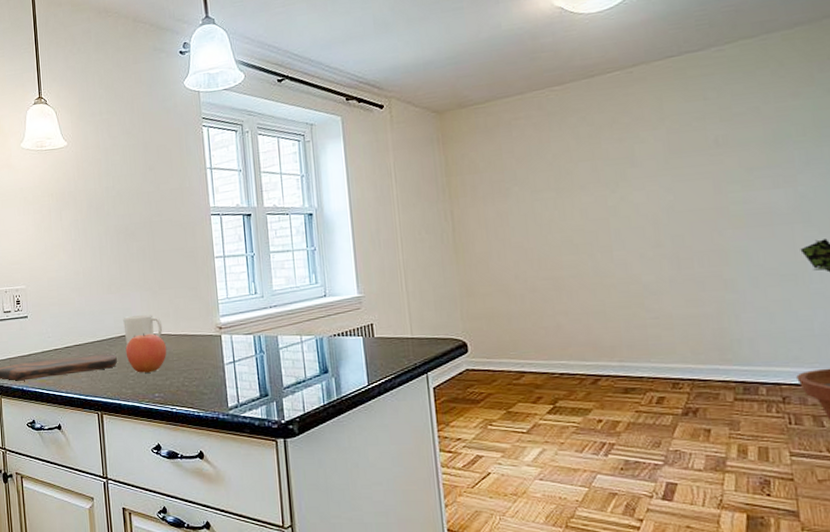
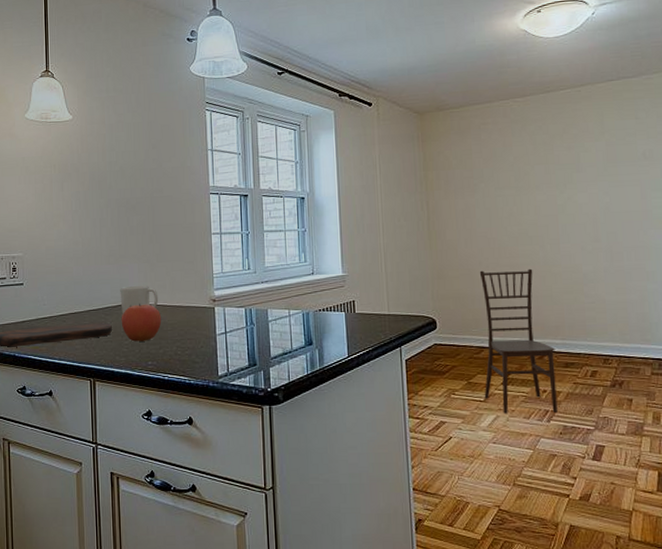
dining chair: none [516,281,617,447] -> present [479,268,558,414]

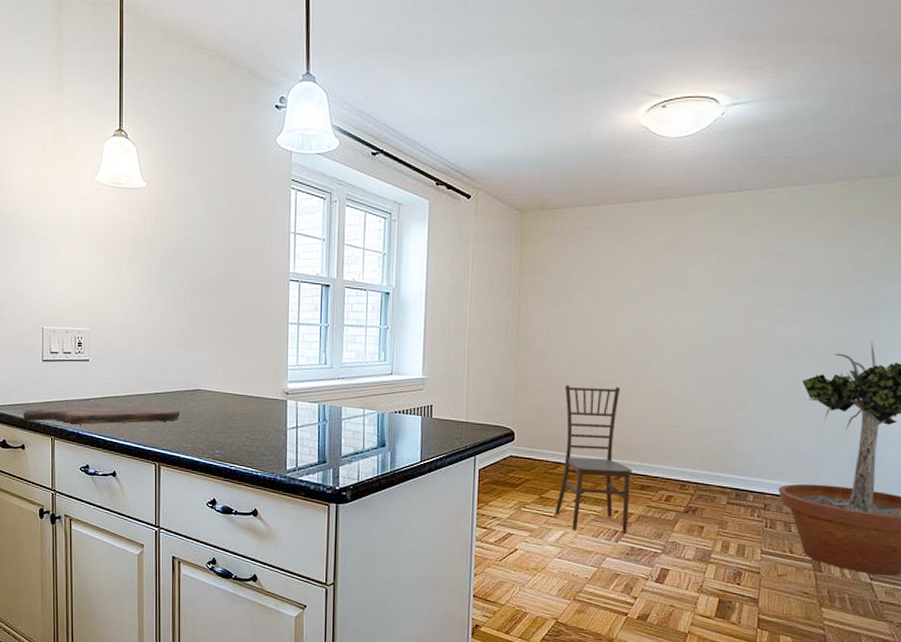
mug: present [120,285,159,314] -> none [189,371,230,400]
fruit: present [121,303,162,342] -> none [189,390,232,430]

